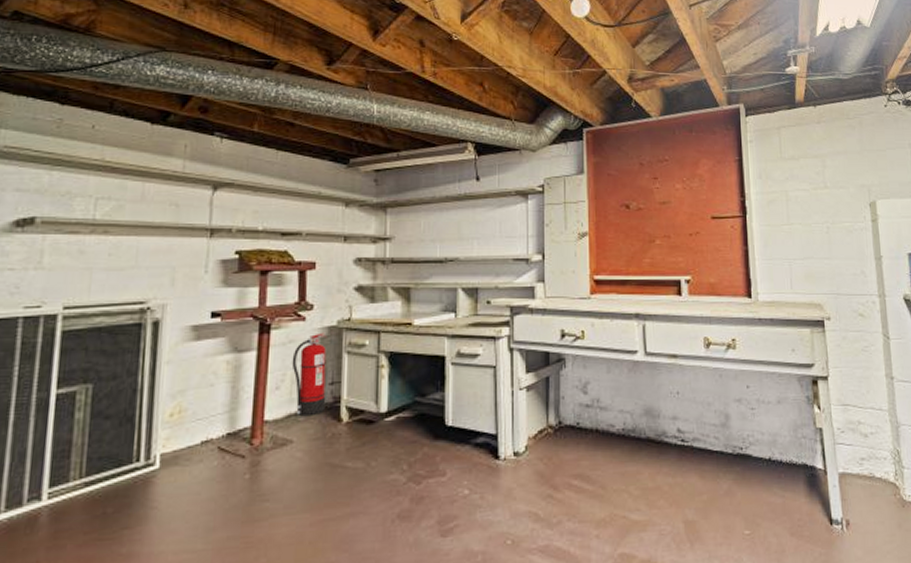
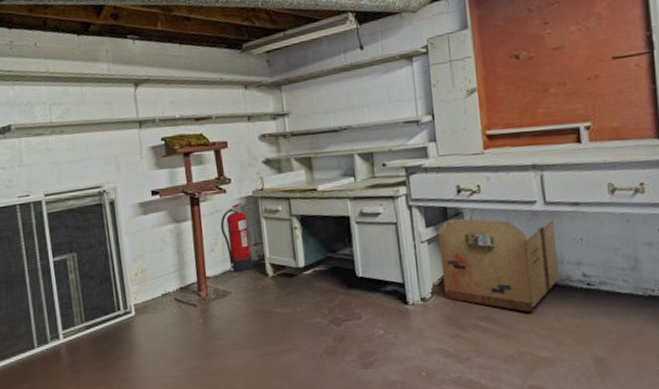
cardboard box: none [538,364,656,471] -> present [438,217,560,313]

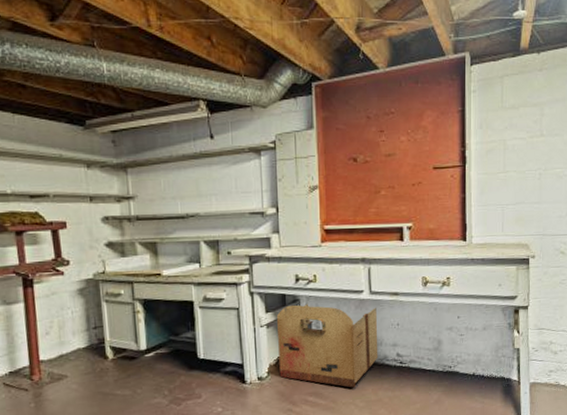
fire extinguisher: present [220,202,254,273] -> none [56,285,92,356]

